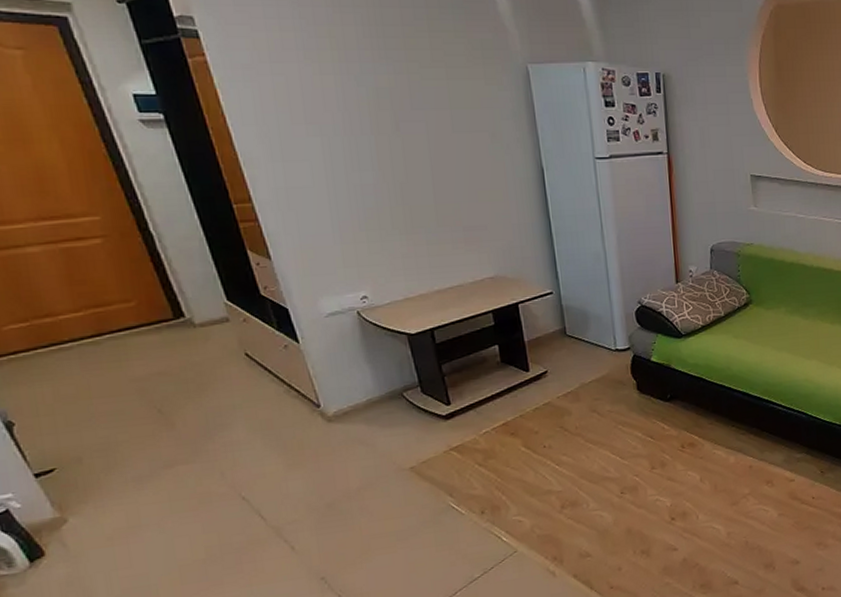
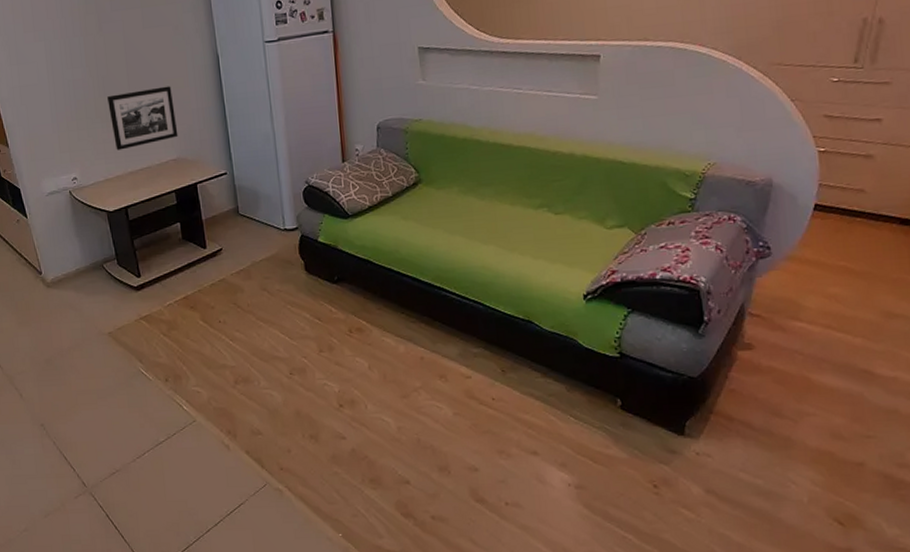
picture frame: none [407,198,496,267] -> present [107,86,178,151]

